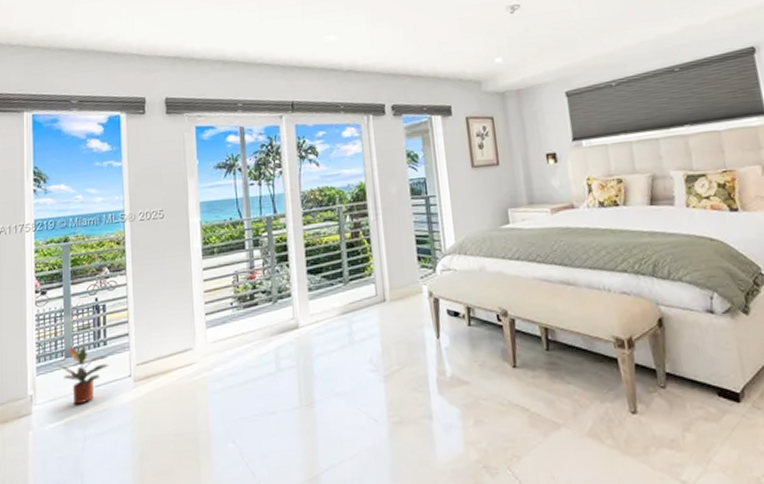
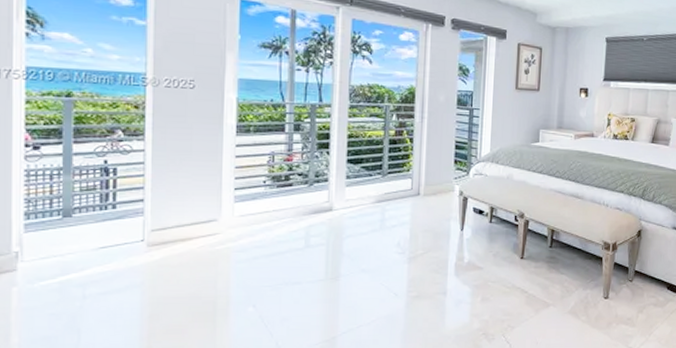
potted plant: present [58,347,109,405] -> none [53,207,118,265]

